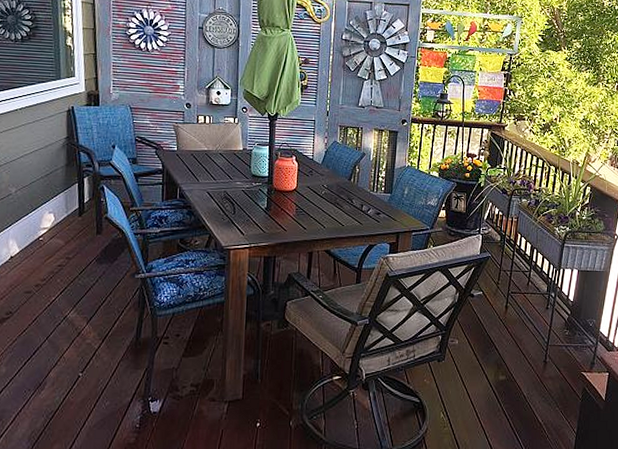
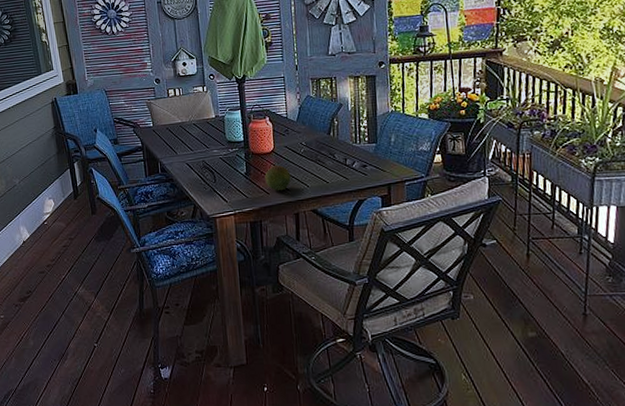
fruit: none [284,204,309,229] -> present [265,165,291,191]

